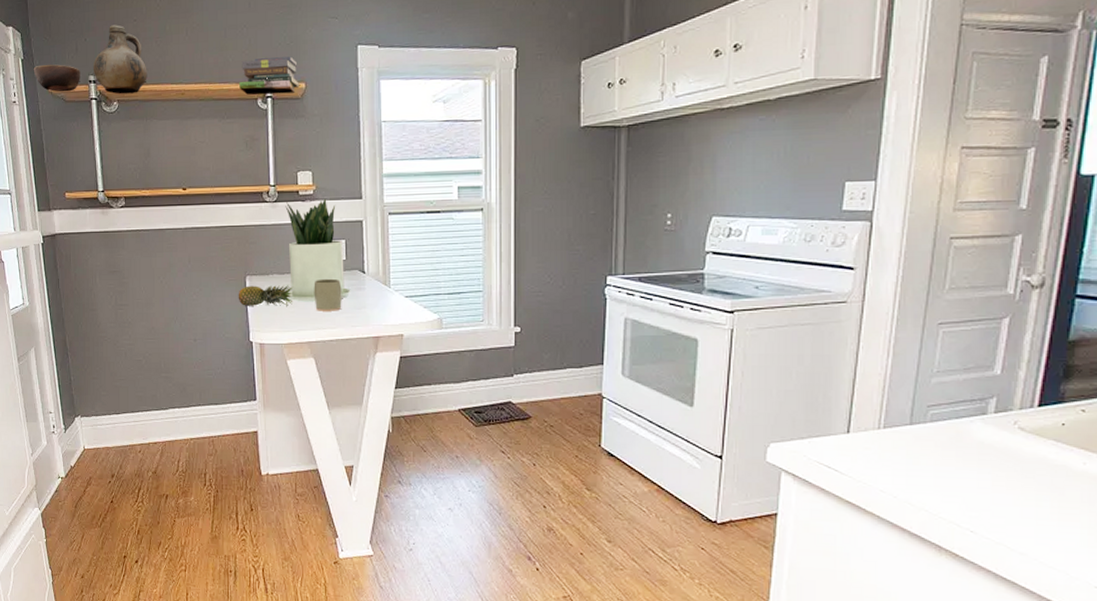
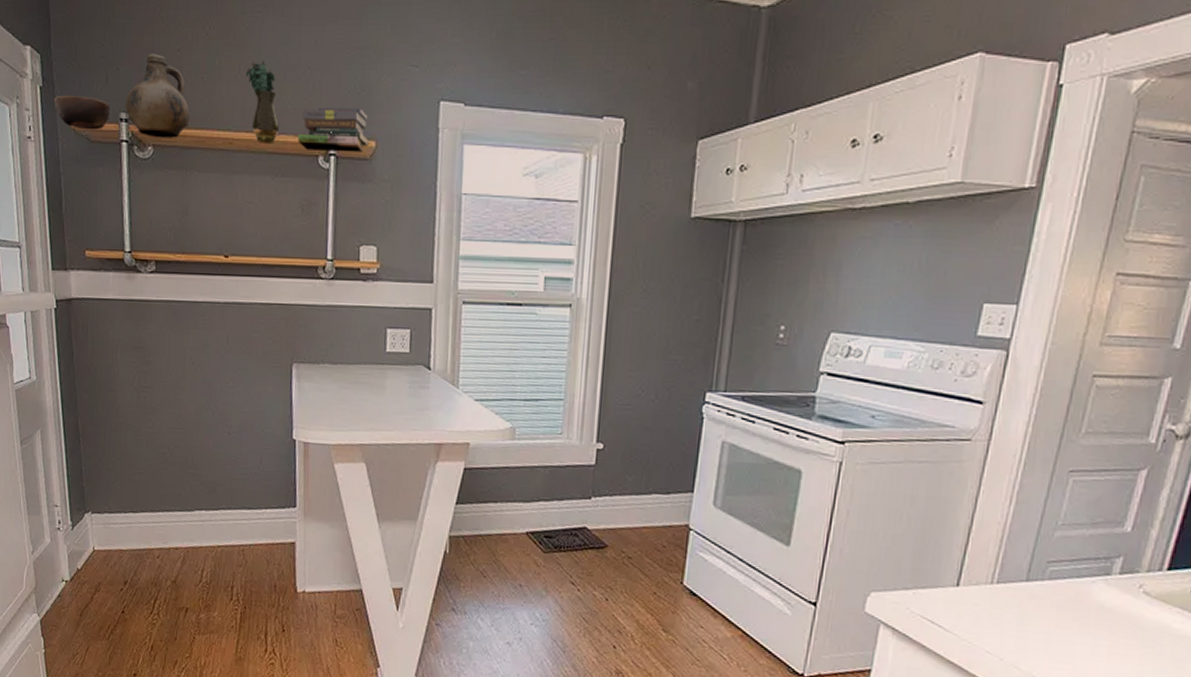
vase: none [193,23,223,93] -> present [246,60,280,145]
fruit: present [238,285,293,306] -> none [282,374,347,401]
planter: present [285,198,351,302] -> none [339,279,413,399]
mug: present [314,278,342,311] -> none [369,372,403,411]

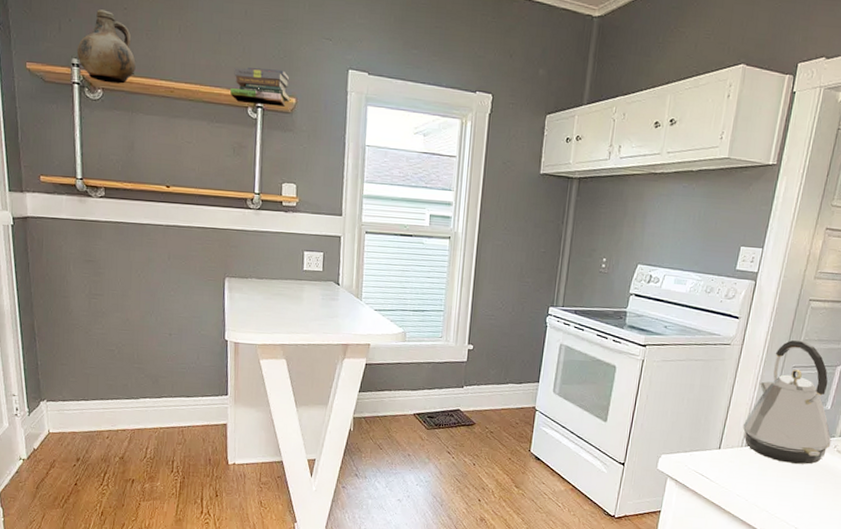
bowl: present [53,95,110,130] -> none [9,39,63,72]
vase: present [246,60,280,145] -> none [186,24,215,95]
kettle: none [992,433,1134,611] -> present [742,340,832,464]

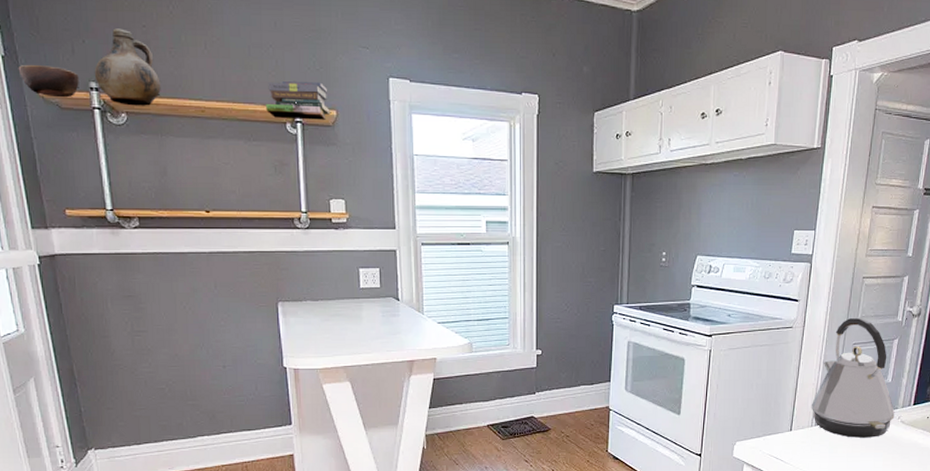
bowl: none [9,39,63,72] -> present [18,64,79,98]

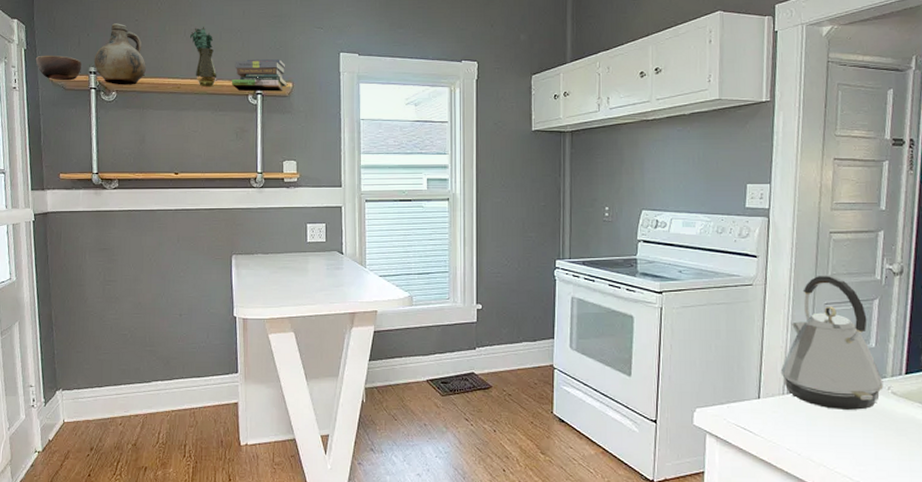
vase: none [212,38,248,113] -> present [190,26,217,88]

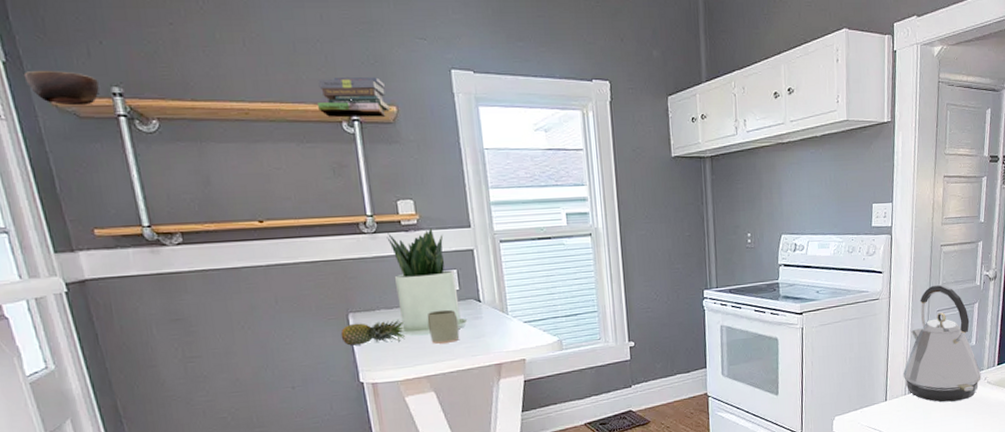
ceramic jug: present [94,23,146,85] -> none [116,27,196,111]
vase: present [190,26,217,88] -> none [252,34,298,114]
fruit: none [223,264,276,283] -> present [340,320,405,346]
planter: none [270,185,330,280] -> present [386,228,468,336]
mug: none [295,258,322,289] -> present [427,309,460,344]

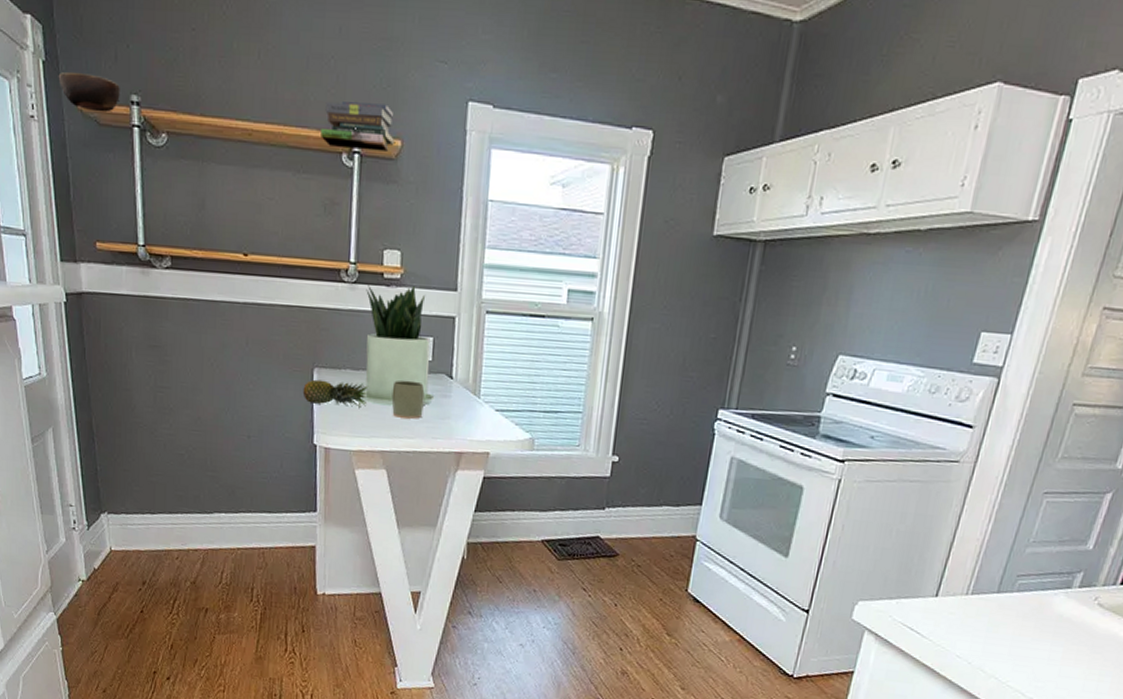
kettle: present [903,285,981,403] -> none [969,458,1092,620]

